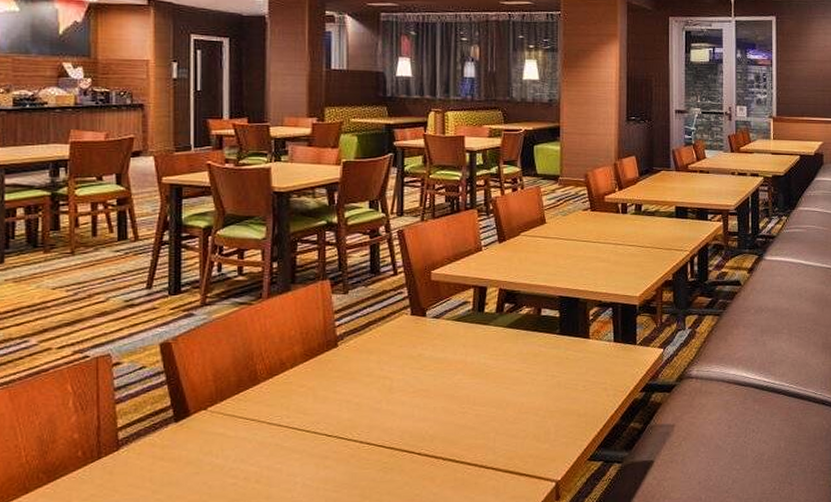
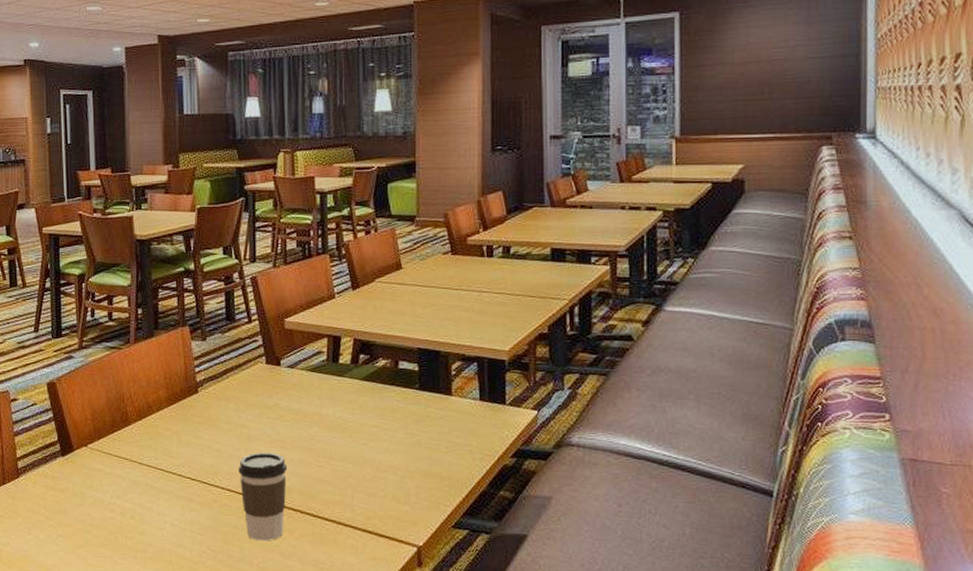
coffee cup: none [379,402,431,492] -> present [238,452,288,541]

